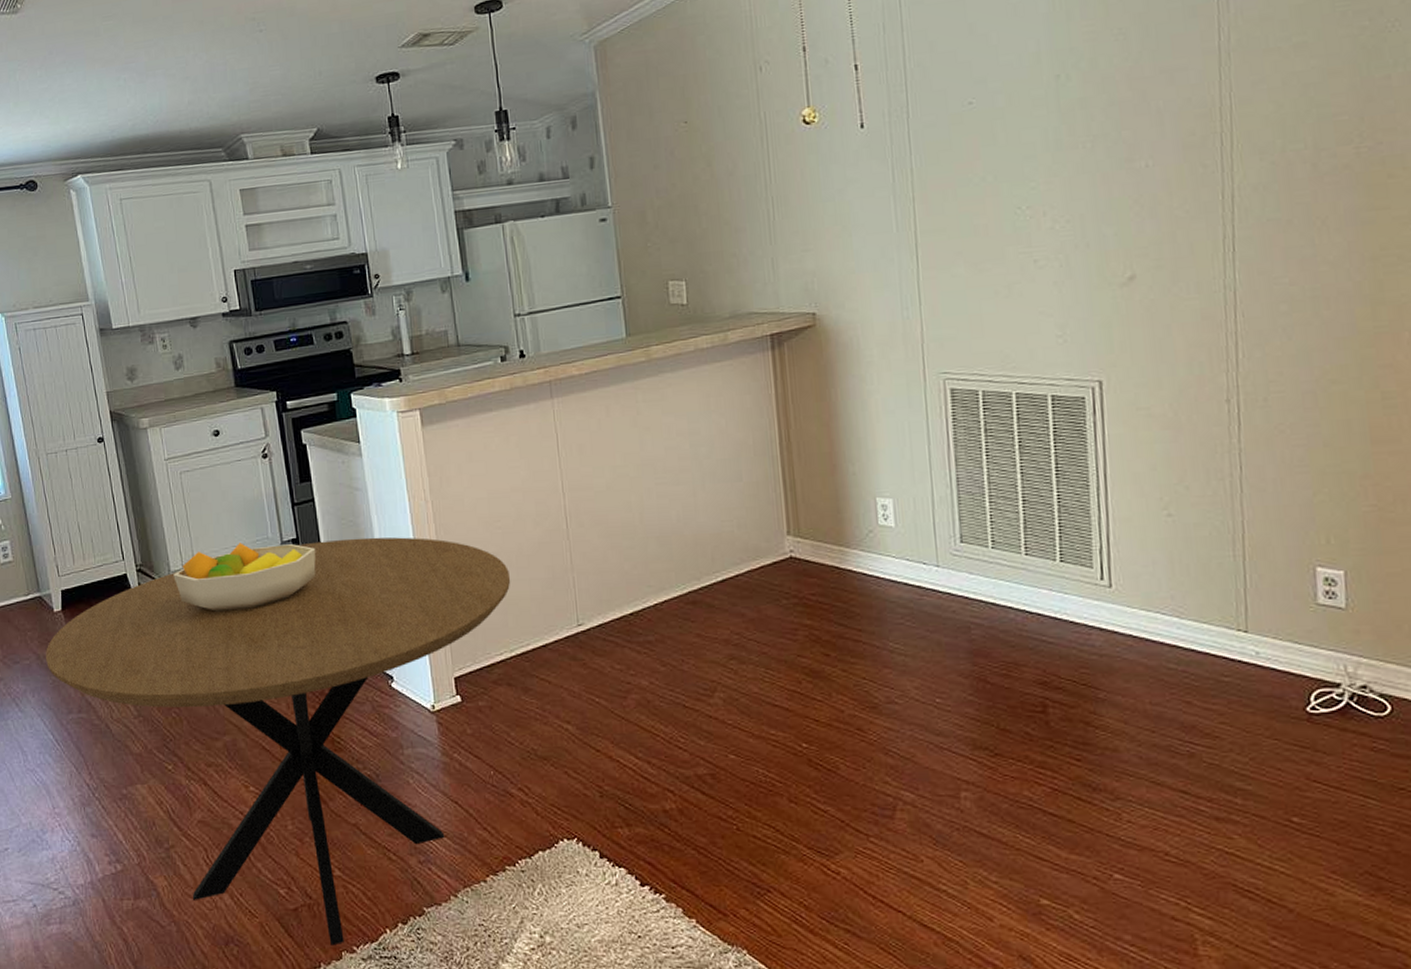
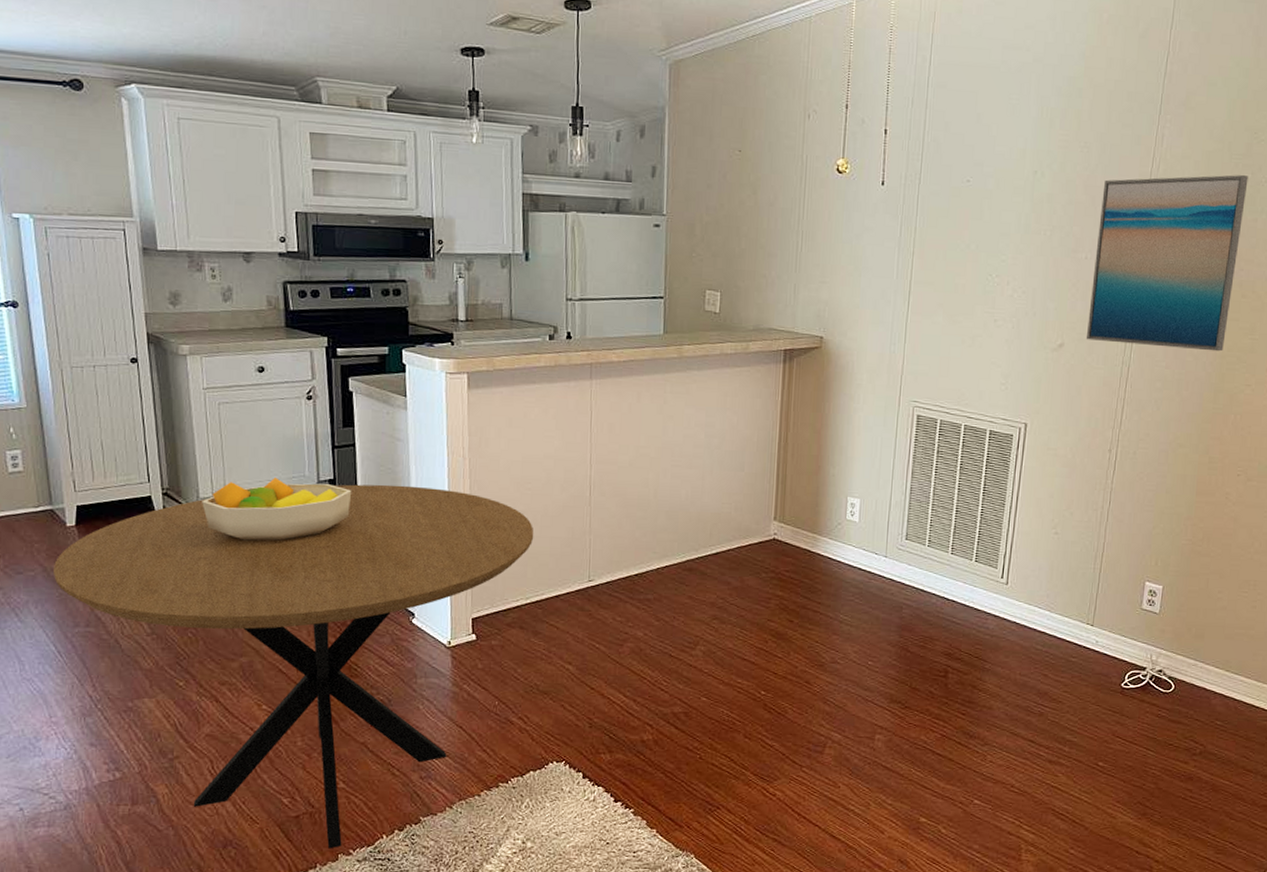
wall art: none [1155,24,1374,266] -> present [1086,175,1249,352]

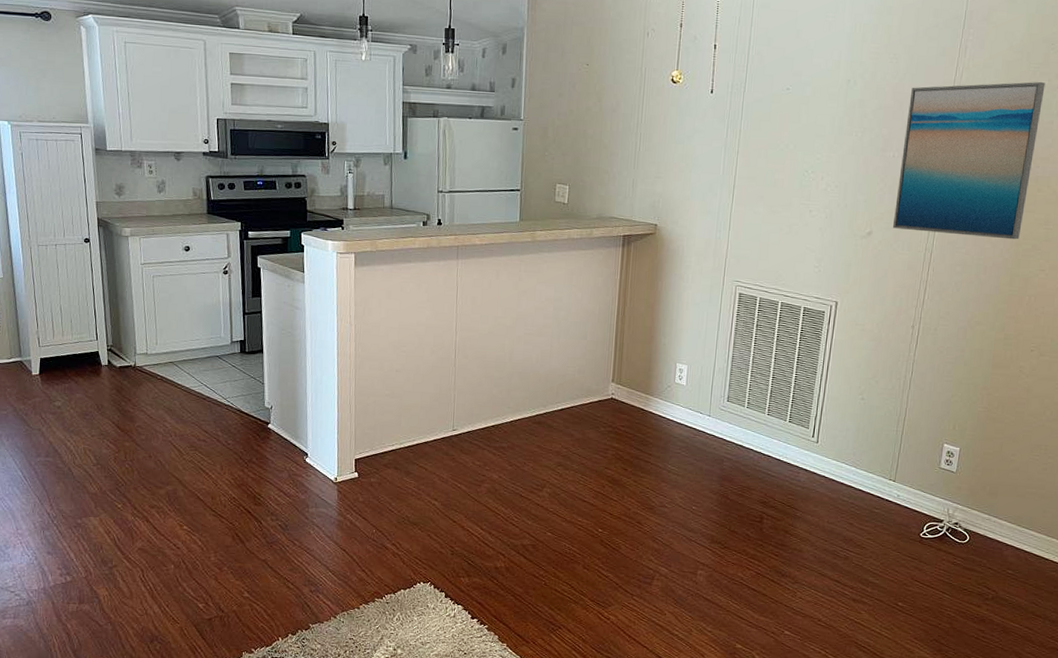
dining table: present [54,484,534,849] -> none [22,344,408,647]
fruit bowl: present [202,477,352,542] -> none [138,338,259,391]

